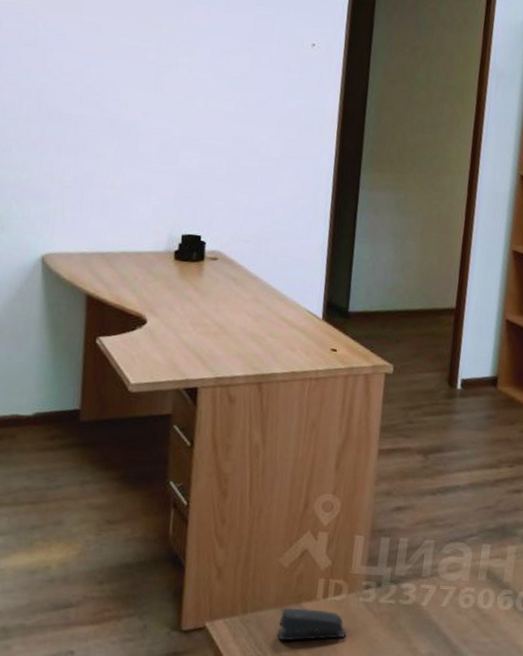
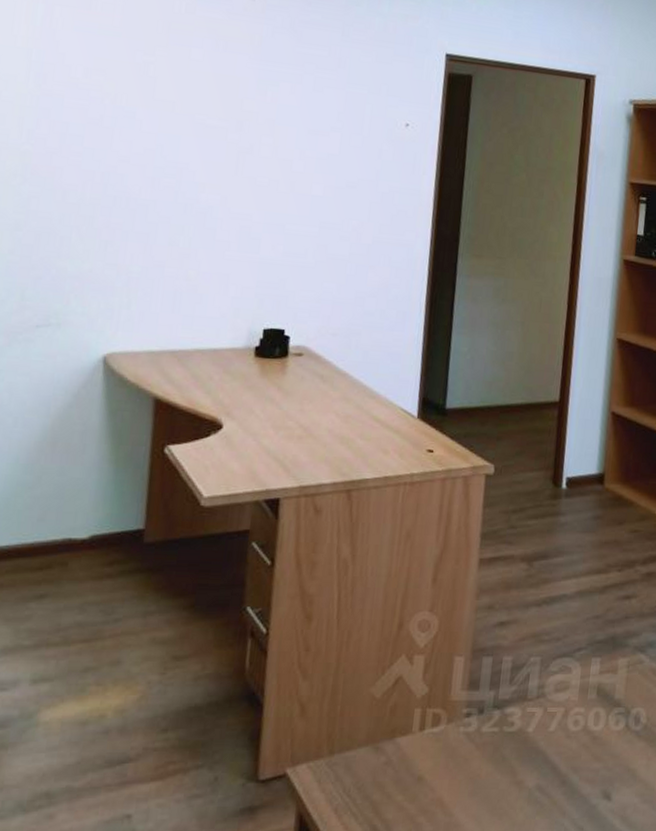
stapler: present [277,608,346,641] -> none [367,744,445,784]

